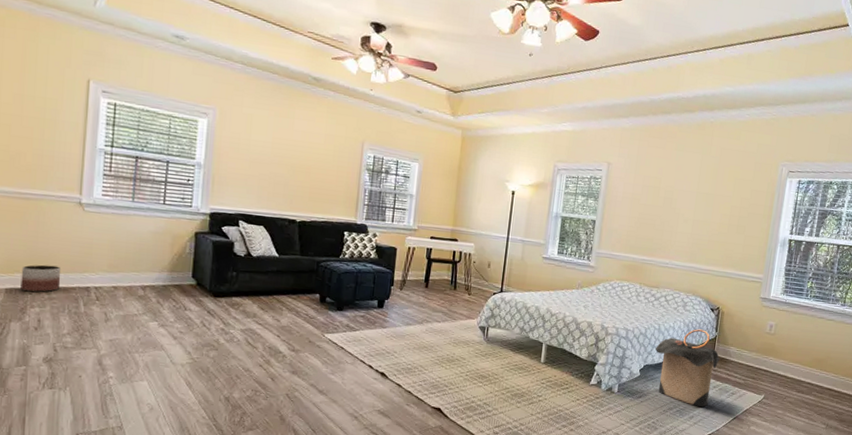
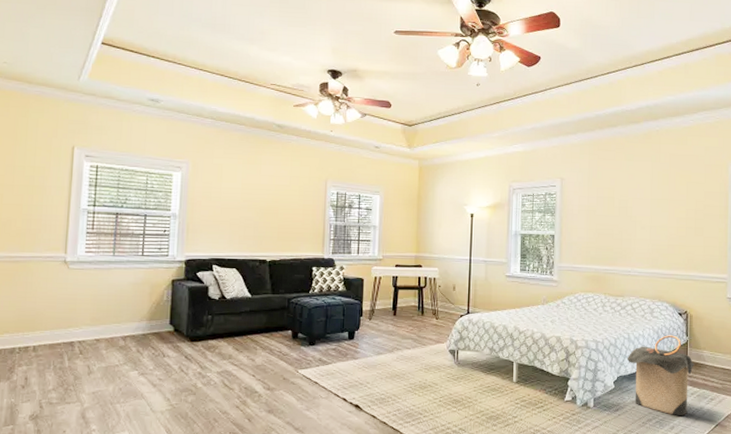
planter: present [20,264,62,293] -> none [9,323,48,351]

